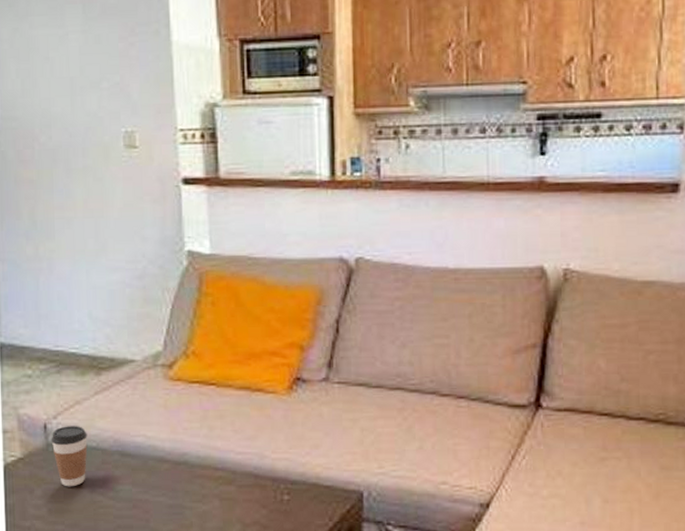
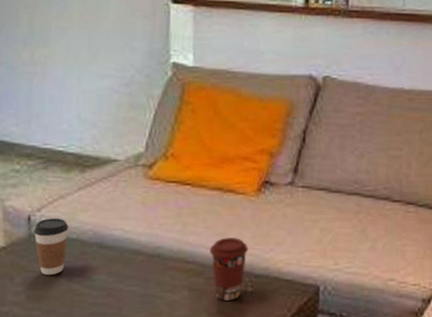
coffee cup: none [240,441,283,510] -> present [210,237,249,301]

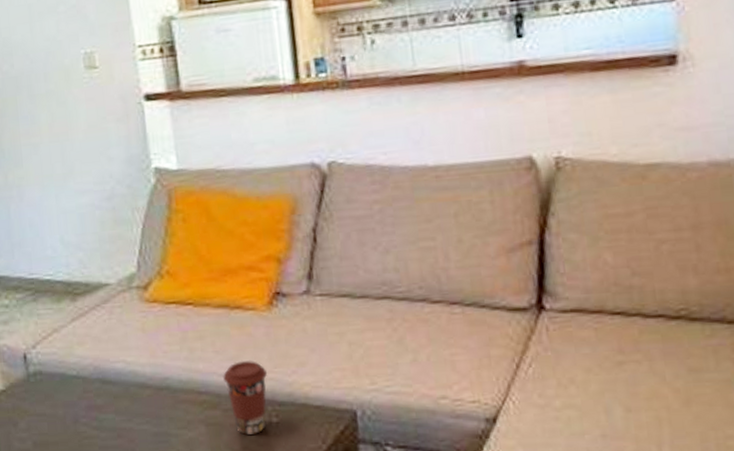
coffee cup: present [34,218,69,276] -> none [31,354,69,418]

